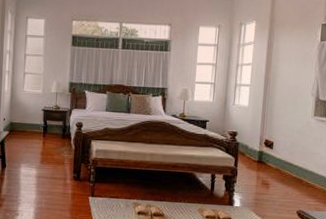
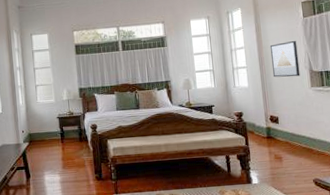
wall art: none [276,64,308,103] -> present [269,40,300,78]

